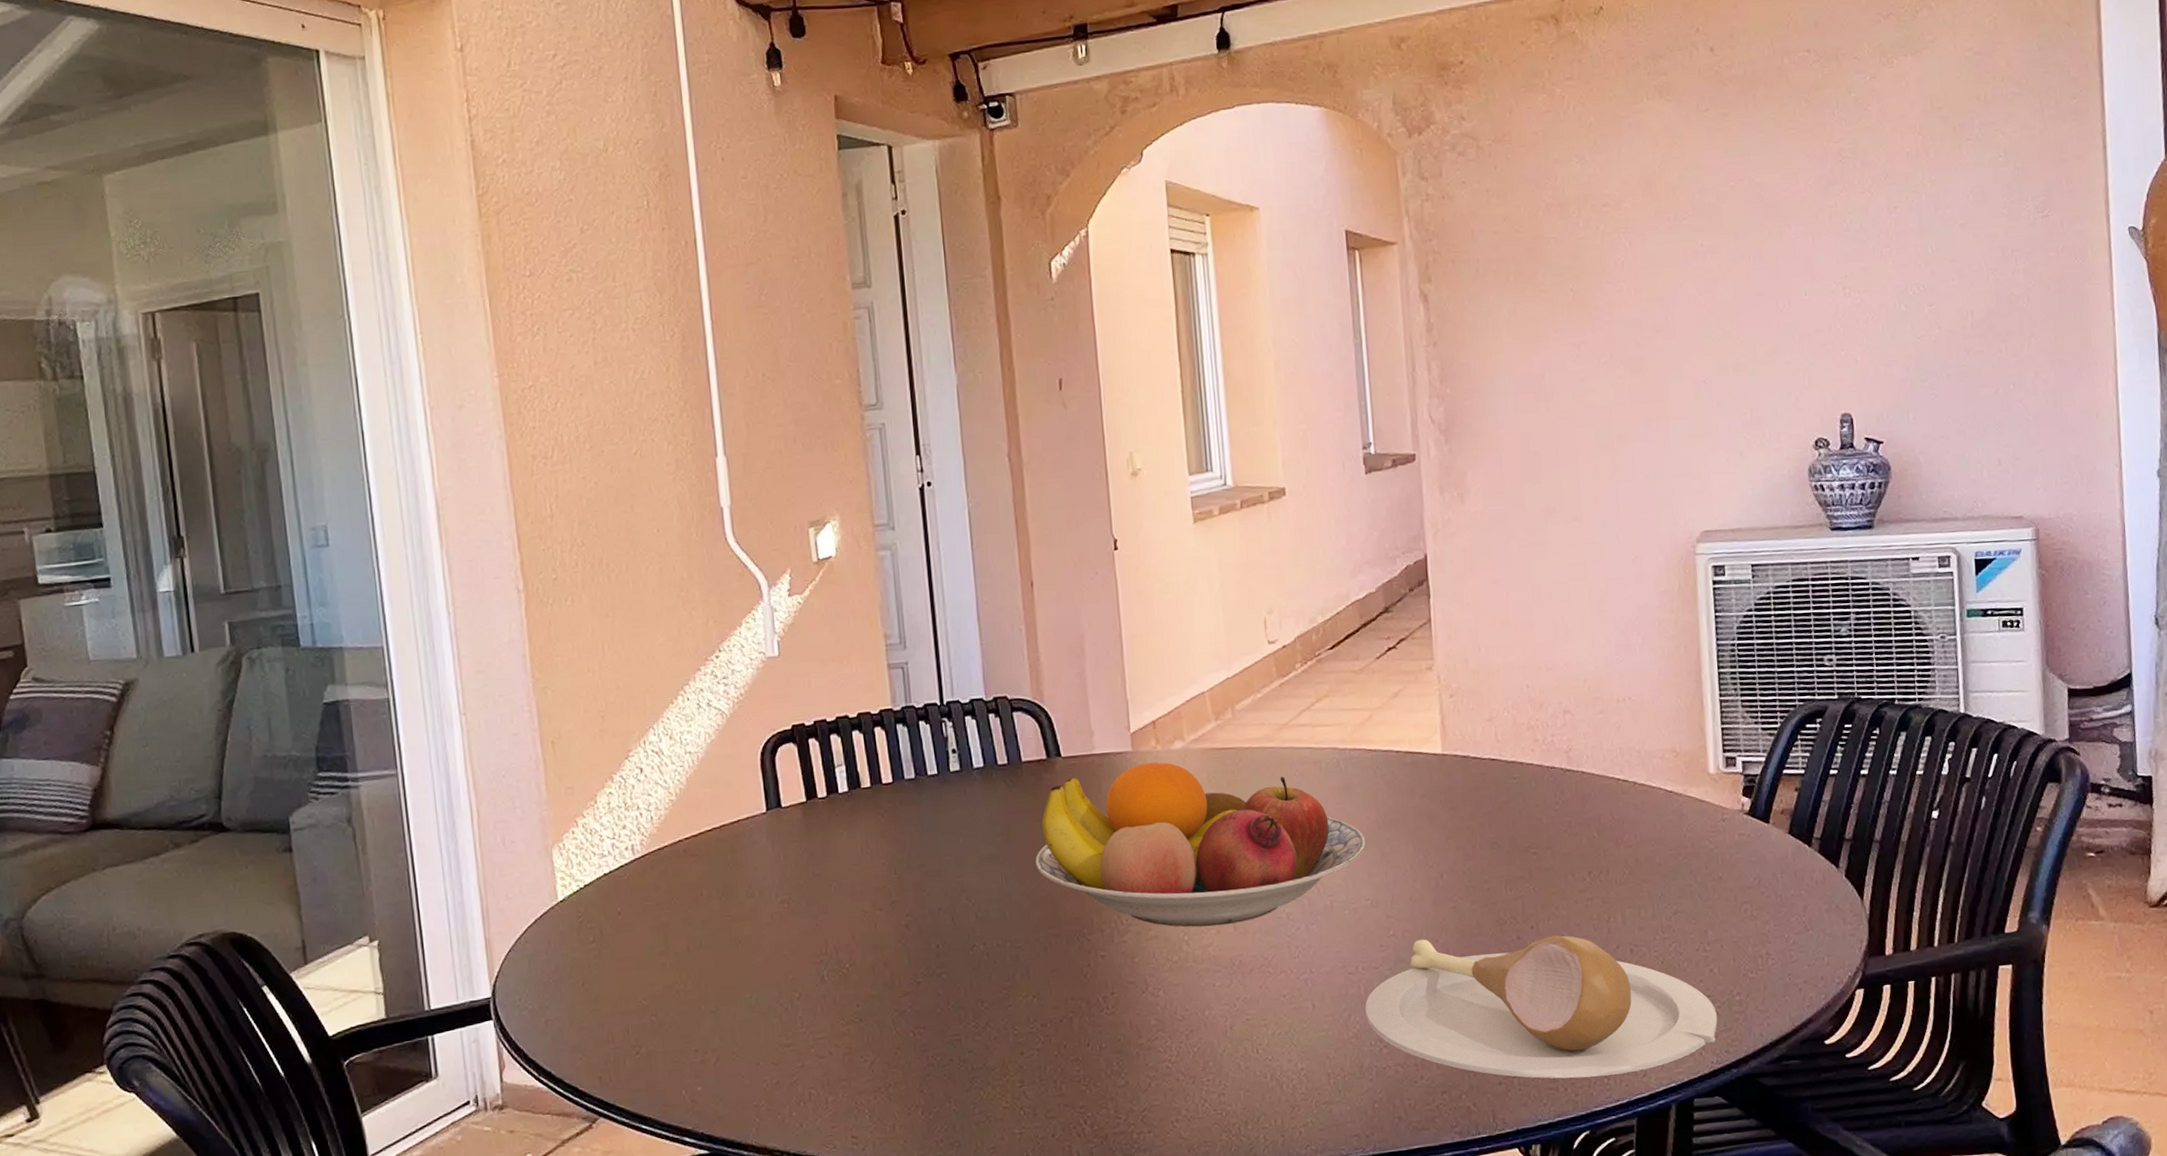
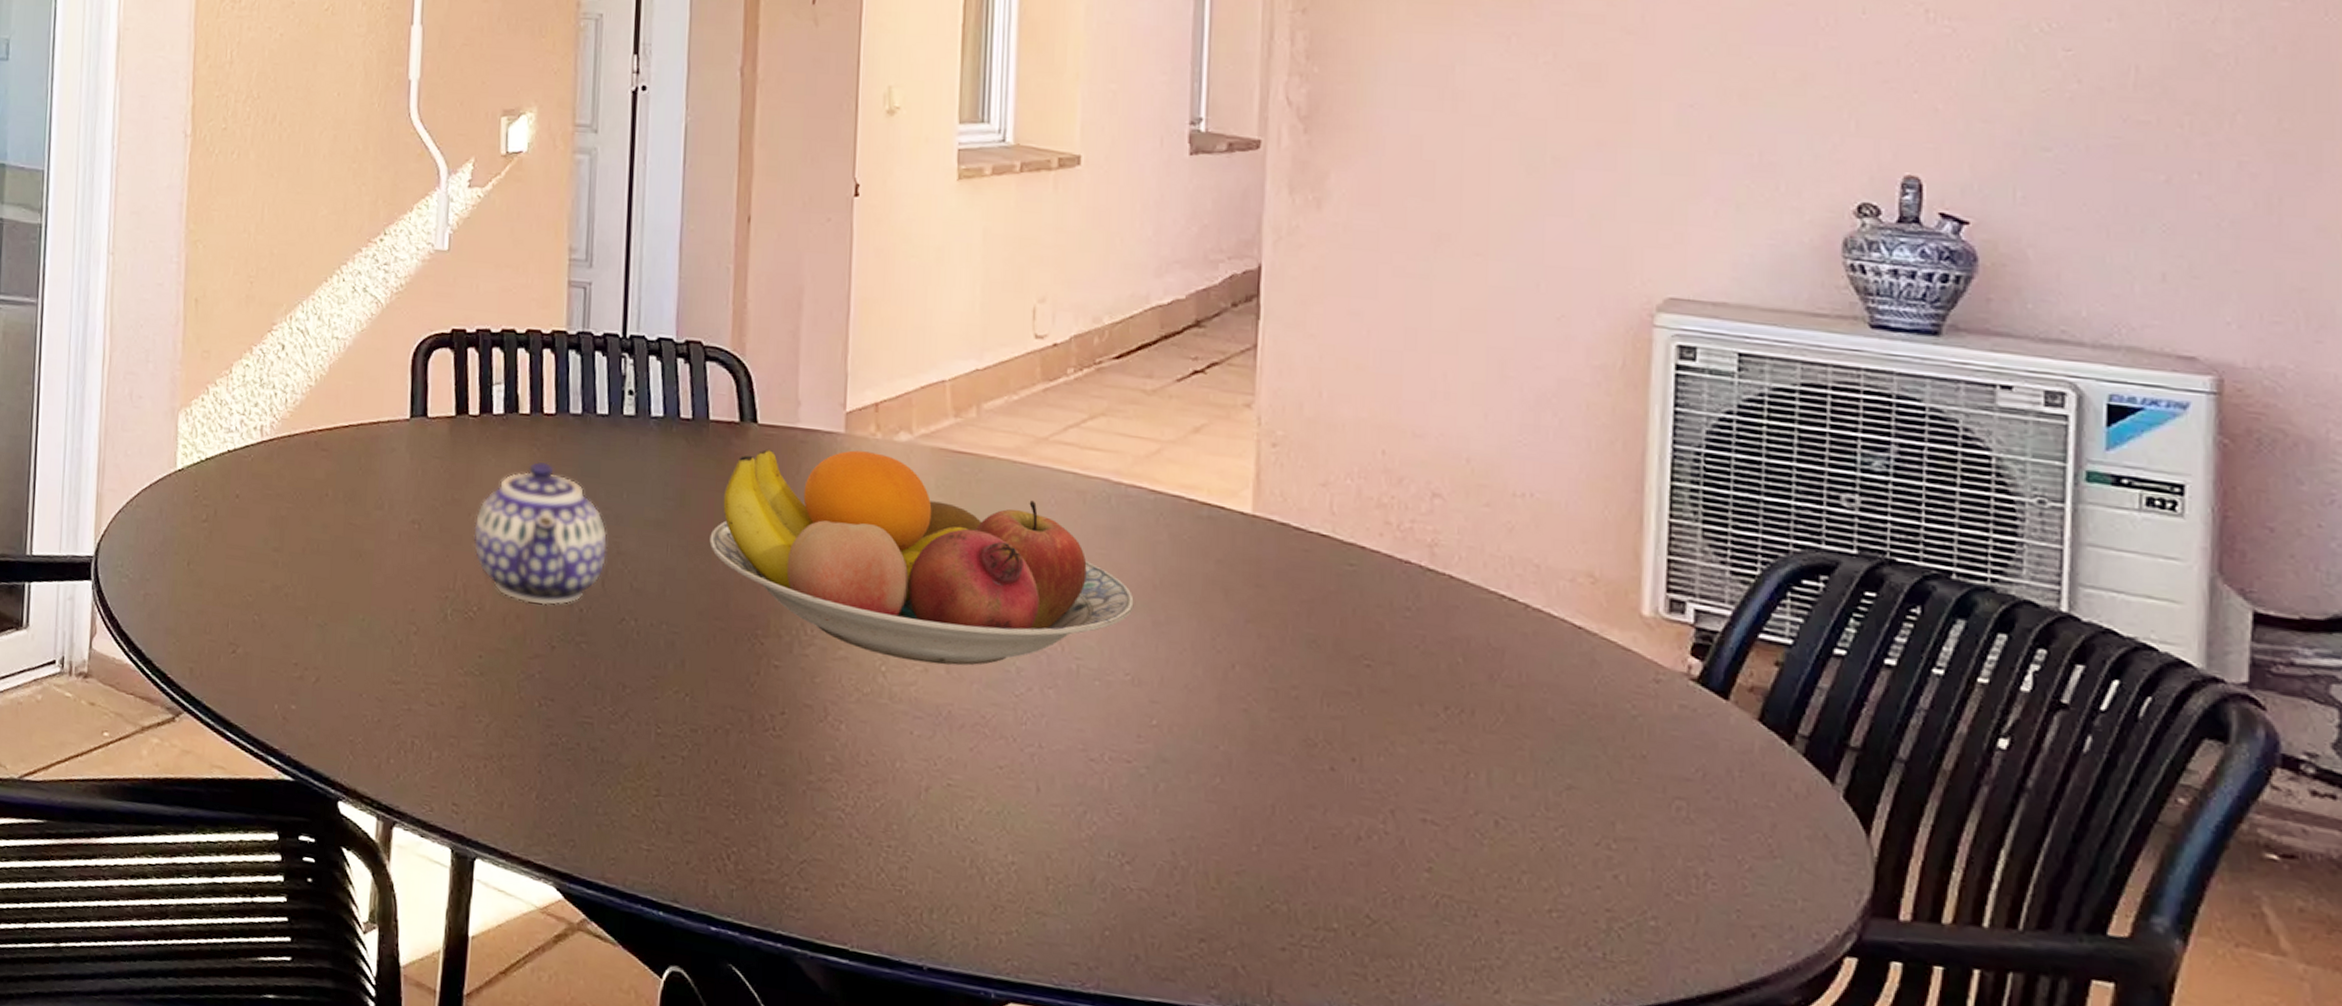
teapot: none [836,825,953,950] -> present [474,461,607,605]
plate: present [1365,935,1718,1079] -> none [1106,739,1618,985]

